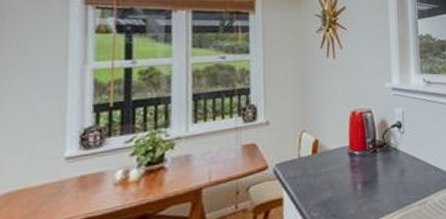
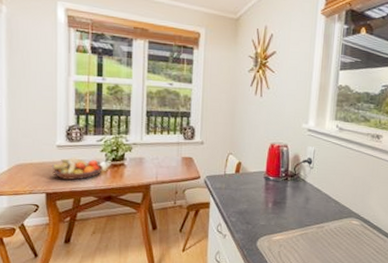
fruit bowl: none [56,168,135,204] -> present [51,157,104,181]

